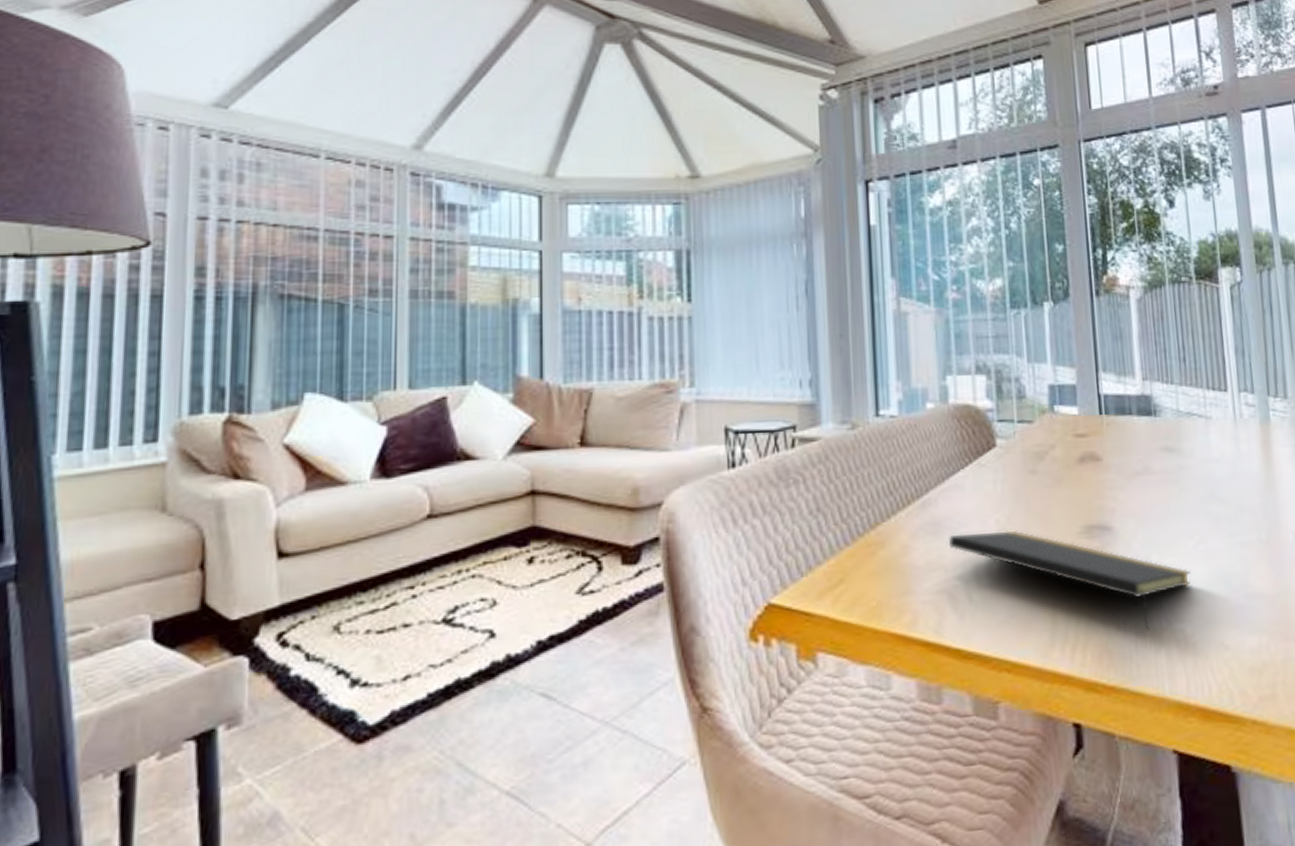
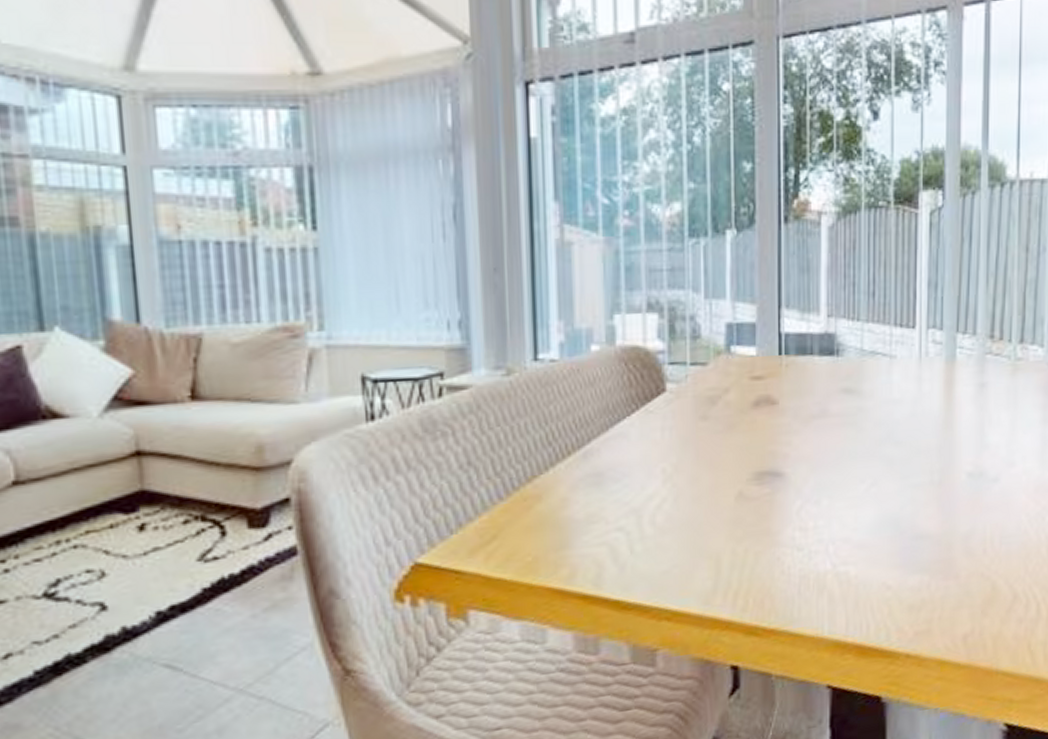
notepad: present [949,530,1191,631] -> none [611,479,860,575]

